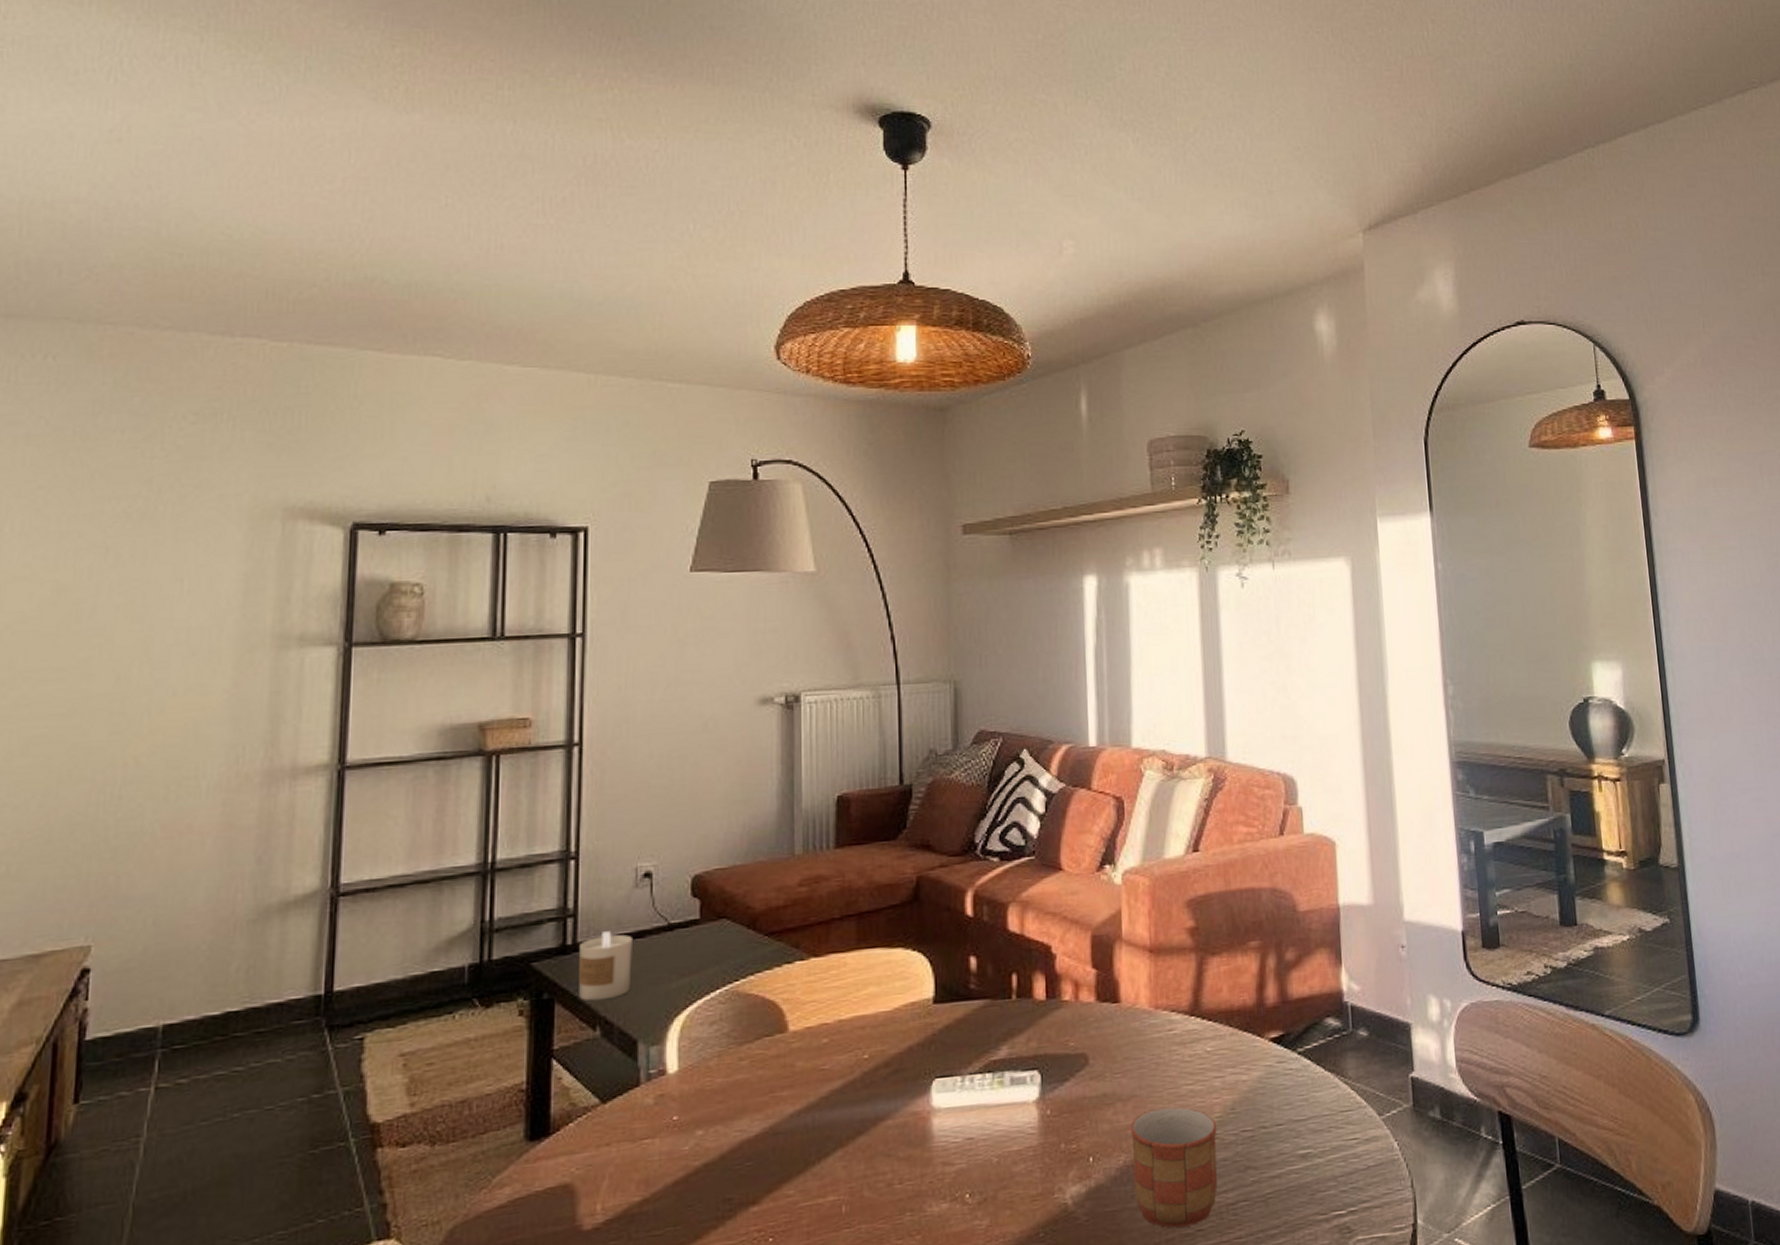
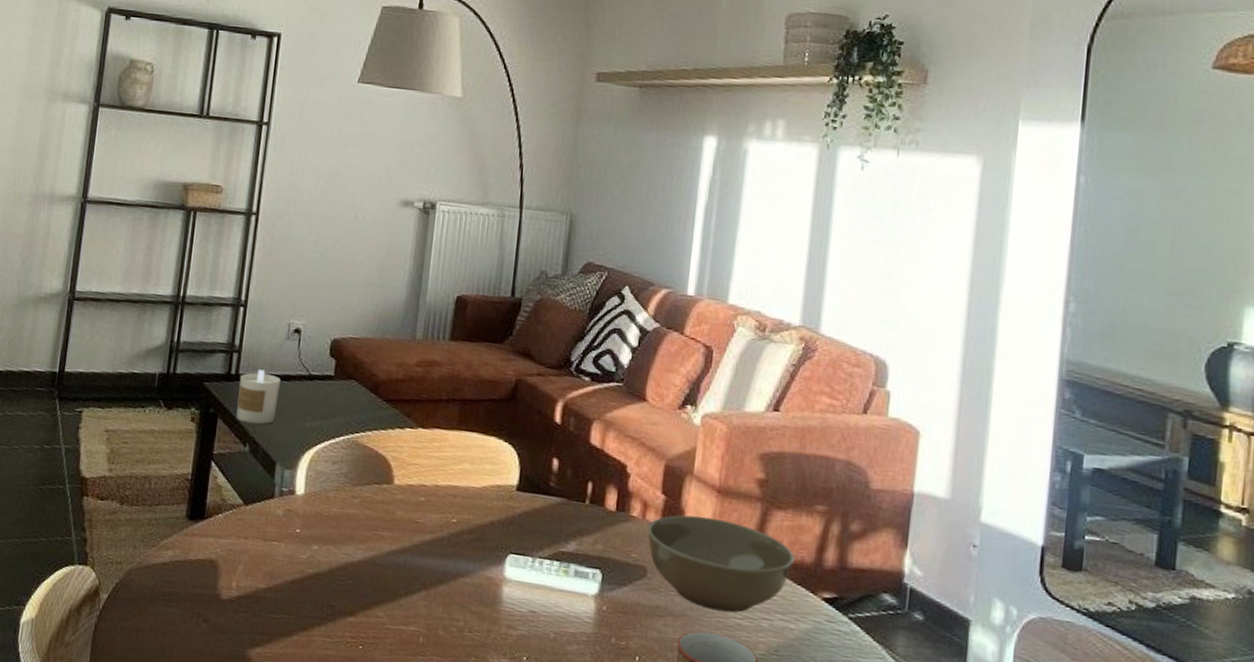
bowl: none [1082,980,1237,1083] -> present [647,515,795,613]

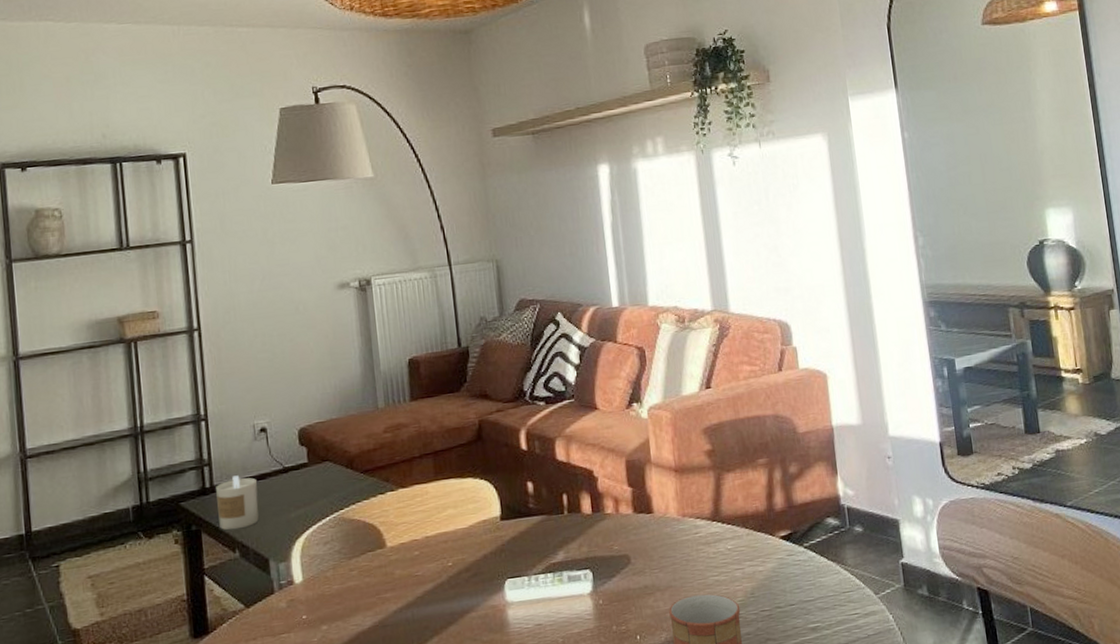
bowl: present [647,515,795,613] -> none [622,494,751,576]

